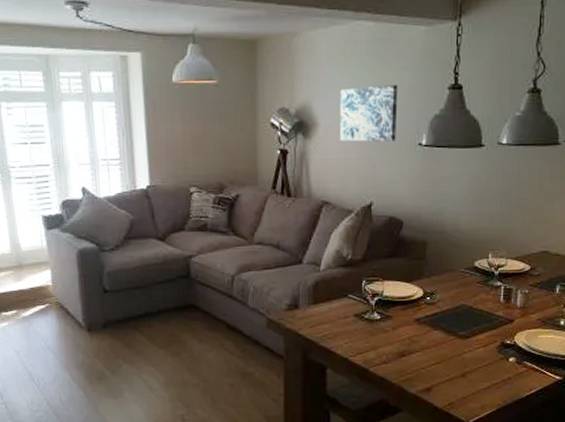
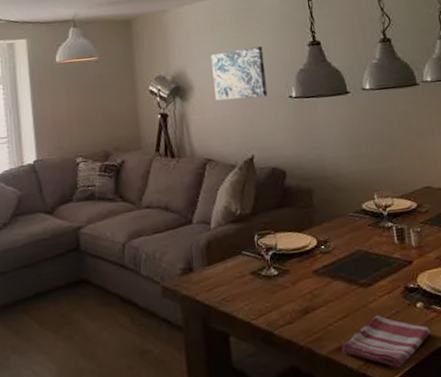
dish towel: none [431,365,519,410] -> present [341,315,433,368]

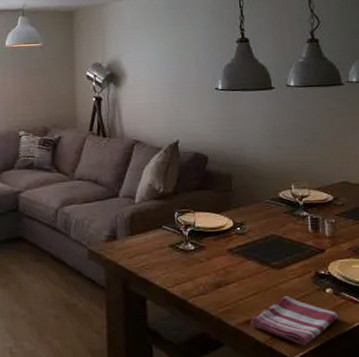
wall art: present [210,46,268,101] -> none [144,40,195,89]

